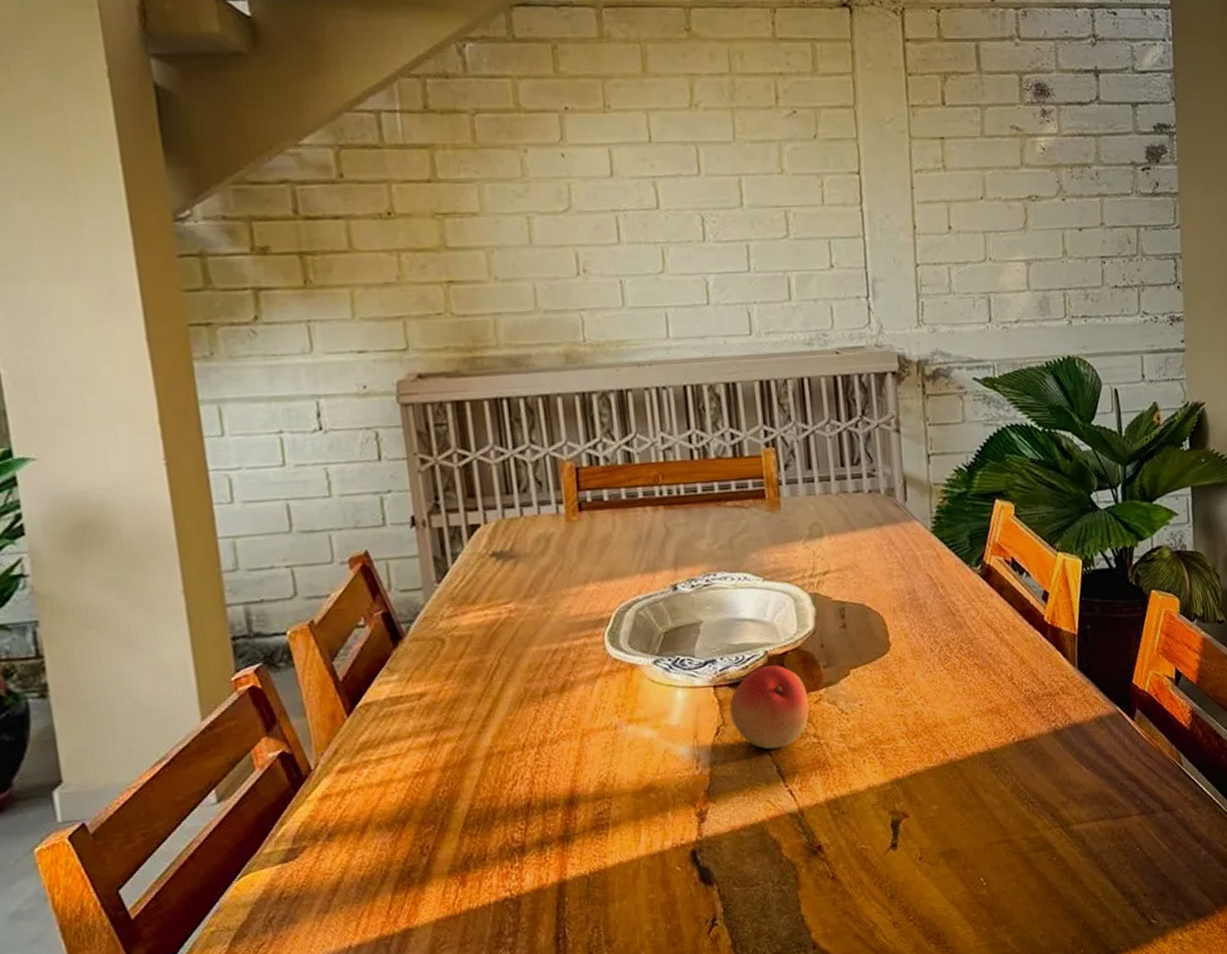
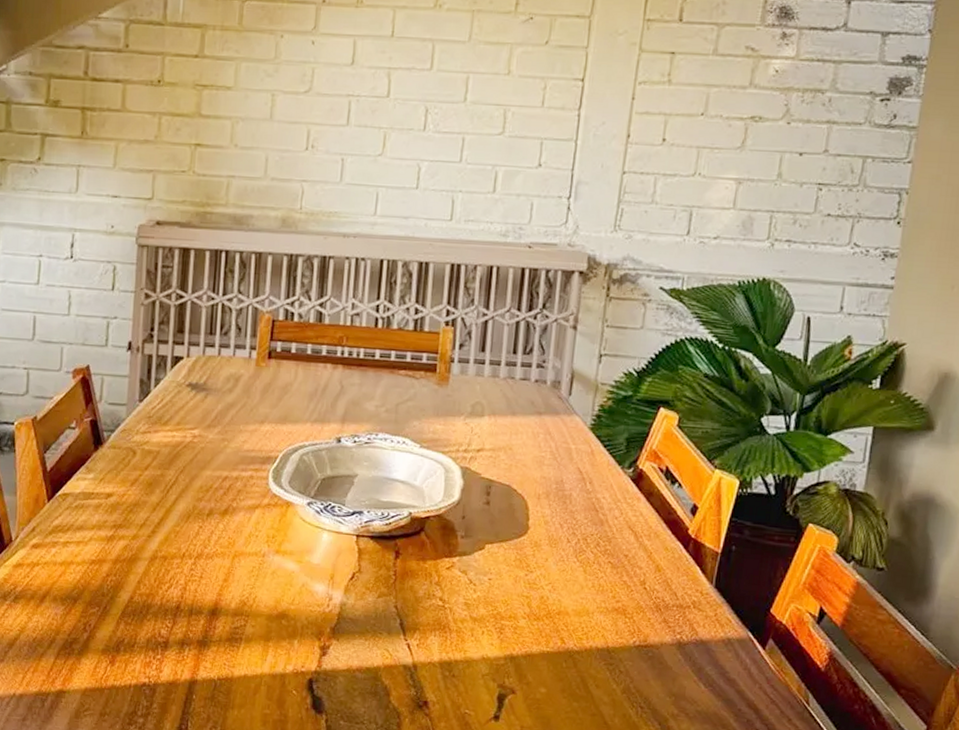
fruit: present [729,665,809,750] -> none [366,526,442,604]

